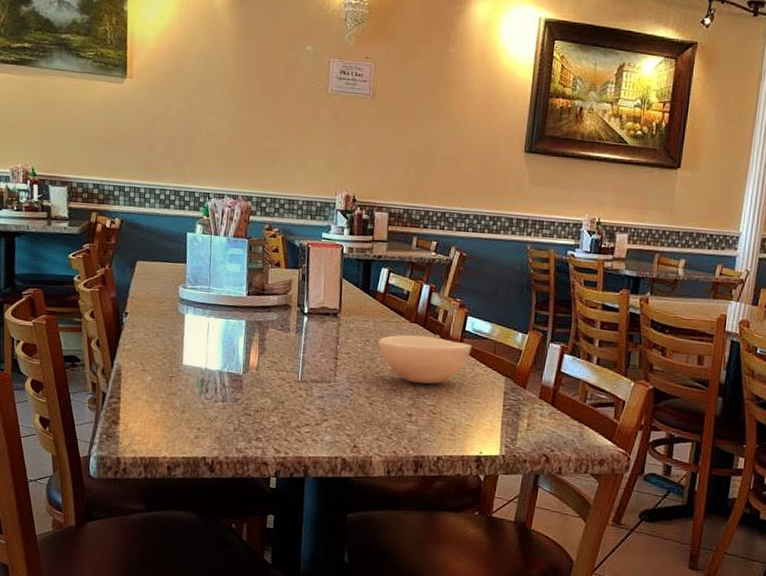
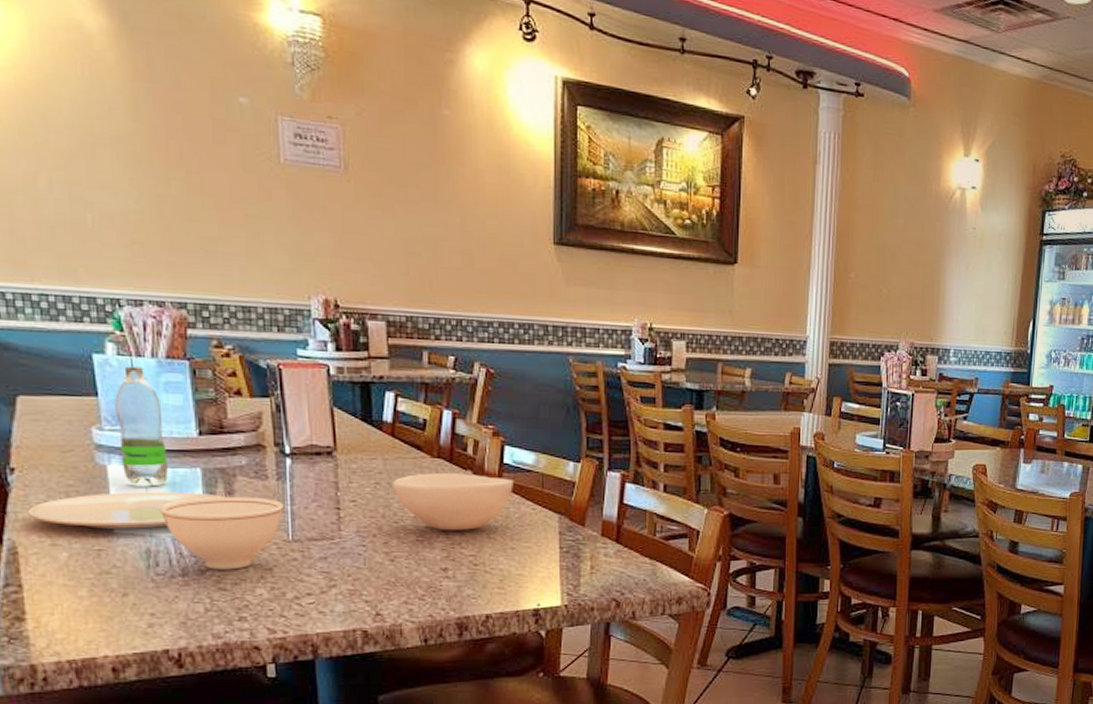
plate: none [132,334,258,364] -> present [28,491,223,529]
bottle: none [194,242,226,332] -> present [115,366,168,487]
bowl: none [214,342,299,400] -> present [159,496,285,570]

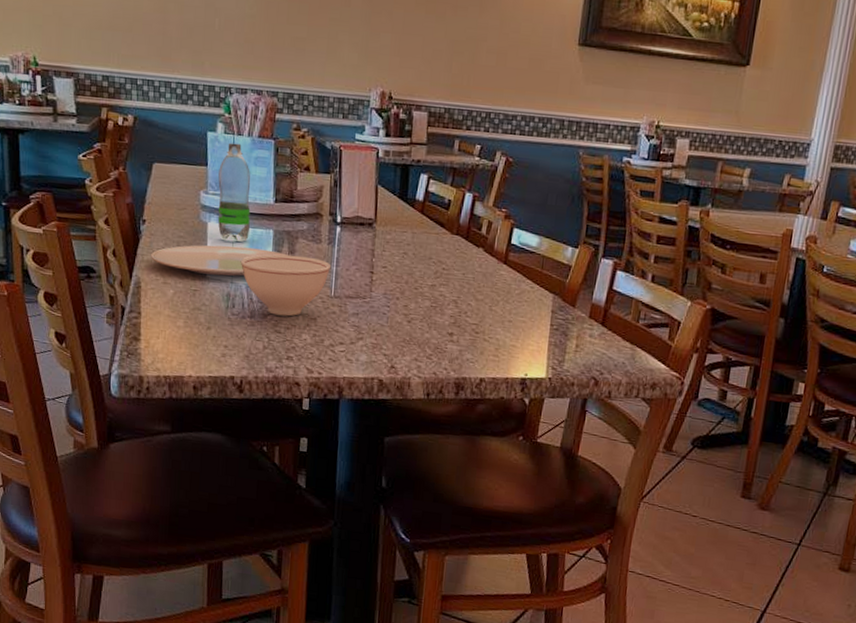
soup bowl: present [391,472,515,531] -> none [416,247,519,302]

